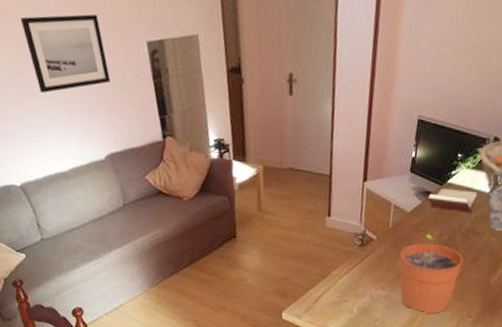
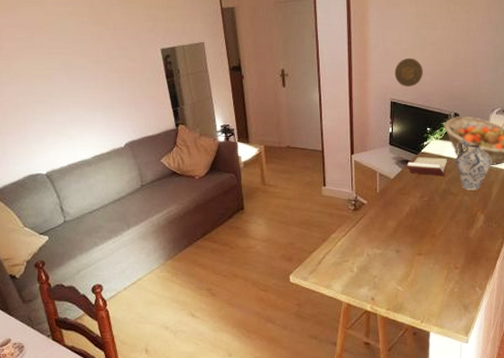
wall art: present [20,14,110,94] -> none [52,29,130,94]
plant pot: present [400,234,463,314] -> none [389,196,444,268]
decorative plate: none [426,64,464,103] -> present [394,58,423,88]

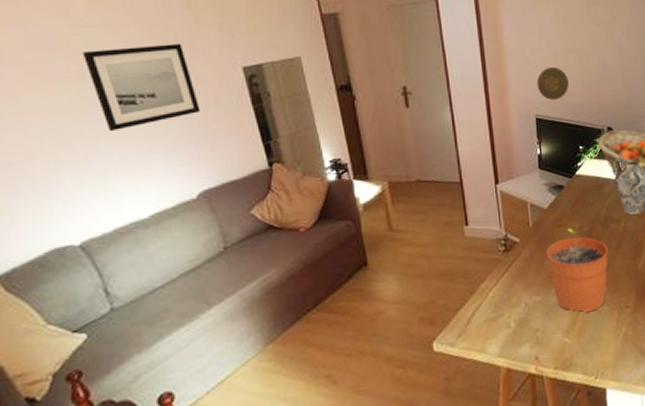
wall art: none [52,29,130,94] -> present [82,44,200,132]
plant pot: none [389,196,444,268] -> present [546,228,608,313]
book: present [405,157,449,177] -> none [559,179,607,201]

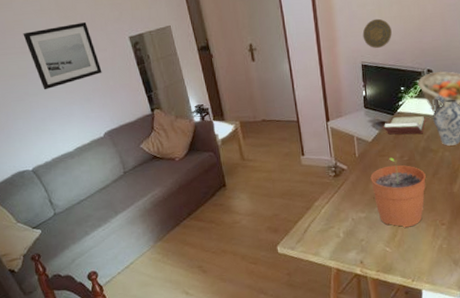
book: none [559,179,607,201] -> present [382,116,426,135]

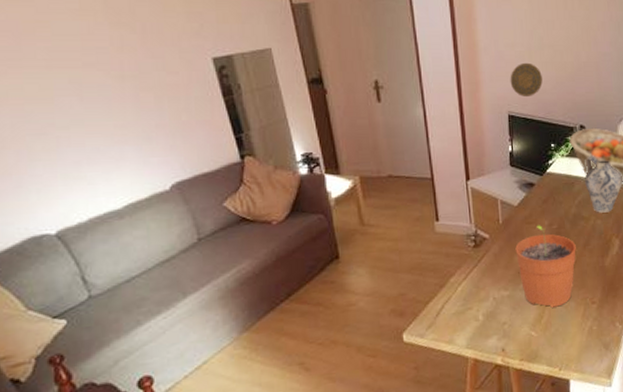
wall art: present [23,22,102,90] -> none [49,33,171,122]
book: present [382,116,426,135] -> none [529,177,578,199]

